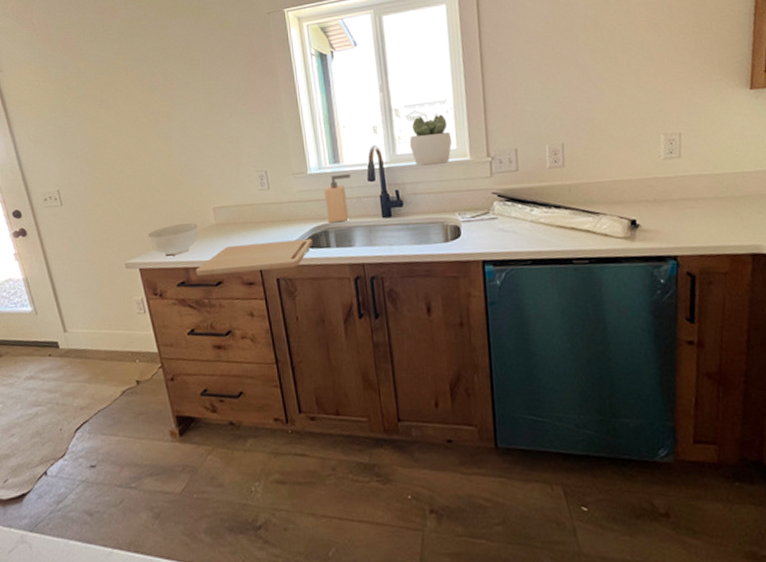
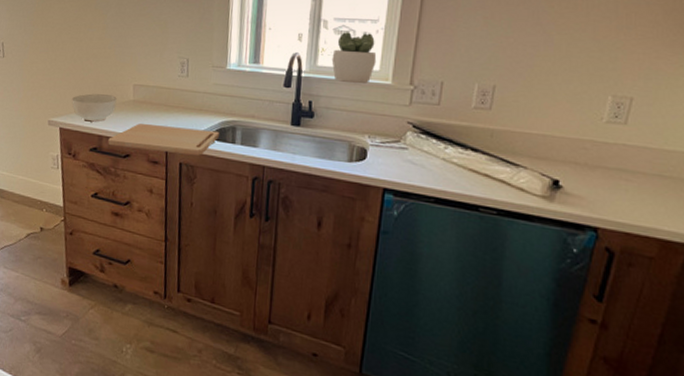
soap dispenser: present [324,174,350,223] -> none [237,75,267,122]

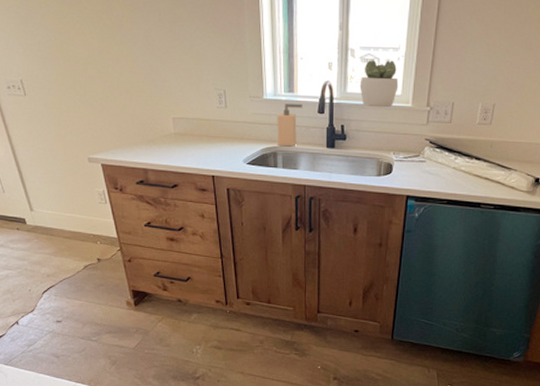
bowl: present [71,94,117,122] -> none [109,129,157,156]
cutting board: present [108,123,220,155] -> none [154,155,263,180]
soap dispenser: none [237,75,267,122] -> present [277,104,302,147]

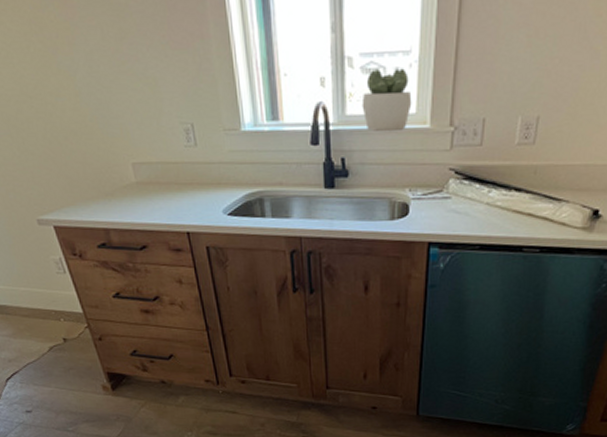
soap dispenser: present [277,104,302,147] -> none [260,135,291,191]

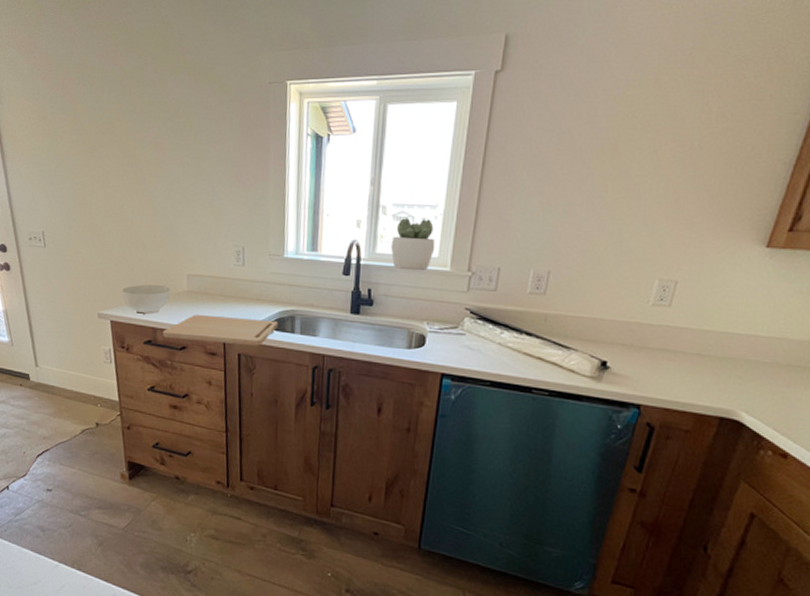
bowl: none [58,179,117,215] -> present [121,284,170,314]
cutting board: none [117,206,247,239] -> present [162,315,279,346]

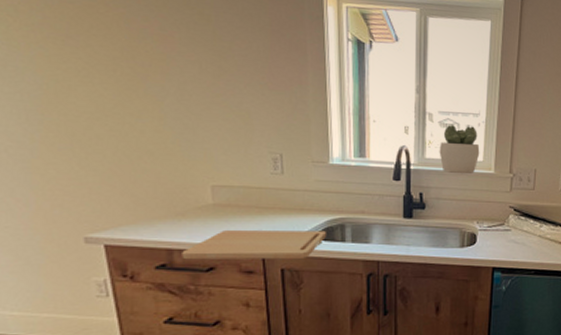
bowl: present [121,284,170,314] -> none [119,199,189,234]

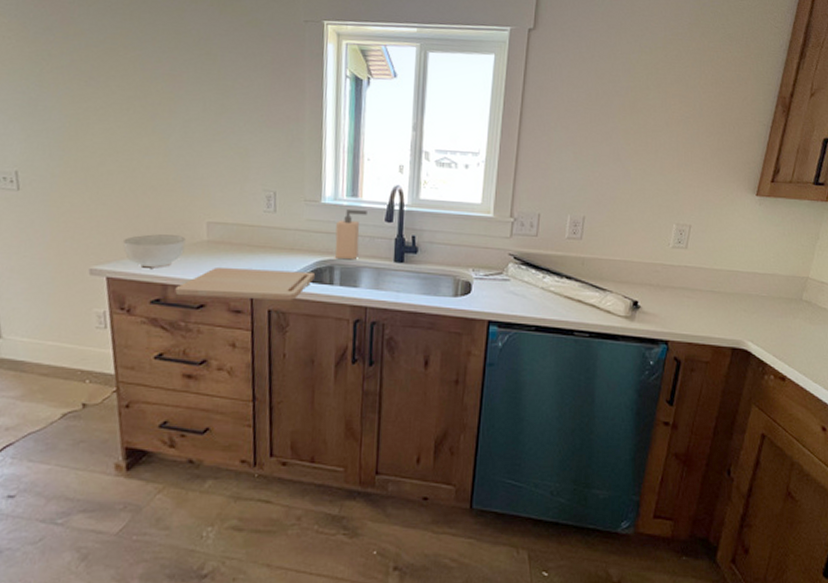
bowl: none [119,199,189,234] -> present [122,234,186,268]
soap dispenser: none [345,170,375,218] -> present [335,210,367,260]
succulent plant: present [439,125,480,175] -> none [434,164,479,218]

